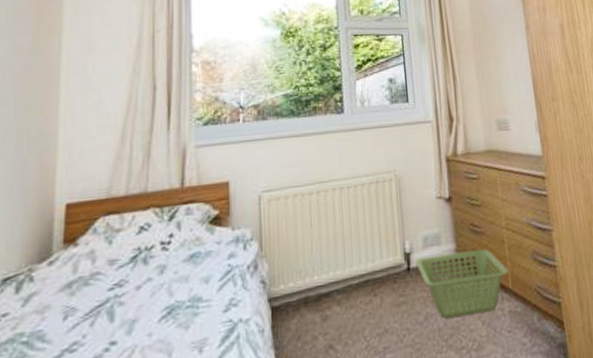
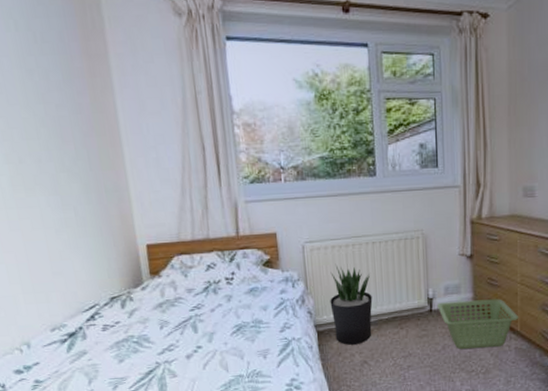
planter: none [289,216,340,324] -> present [330,263,373,345]

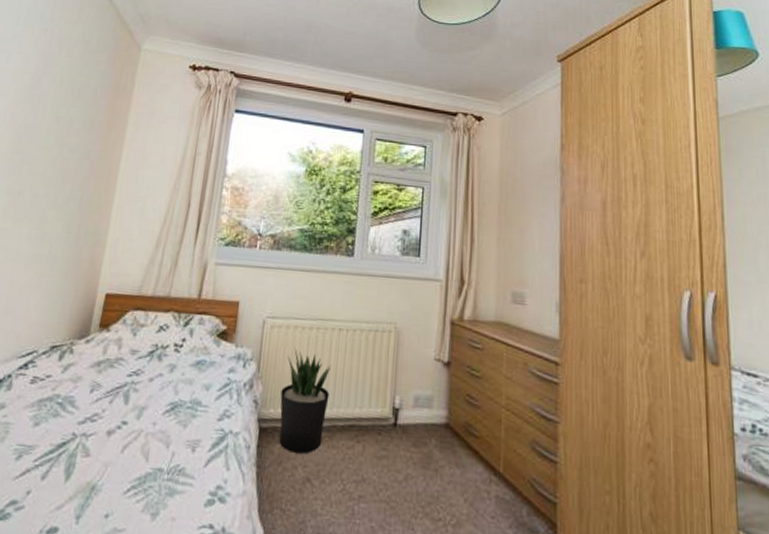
laundry basket: present [436,299,519,350] -> none [402,416,502,492]

